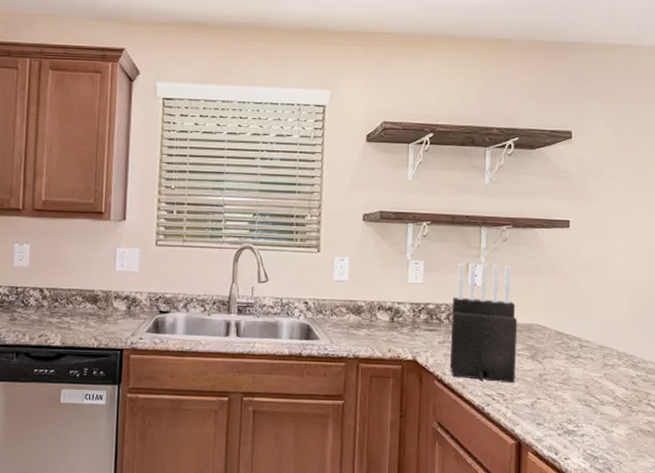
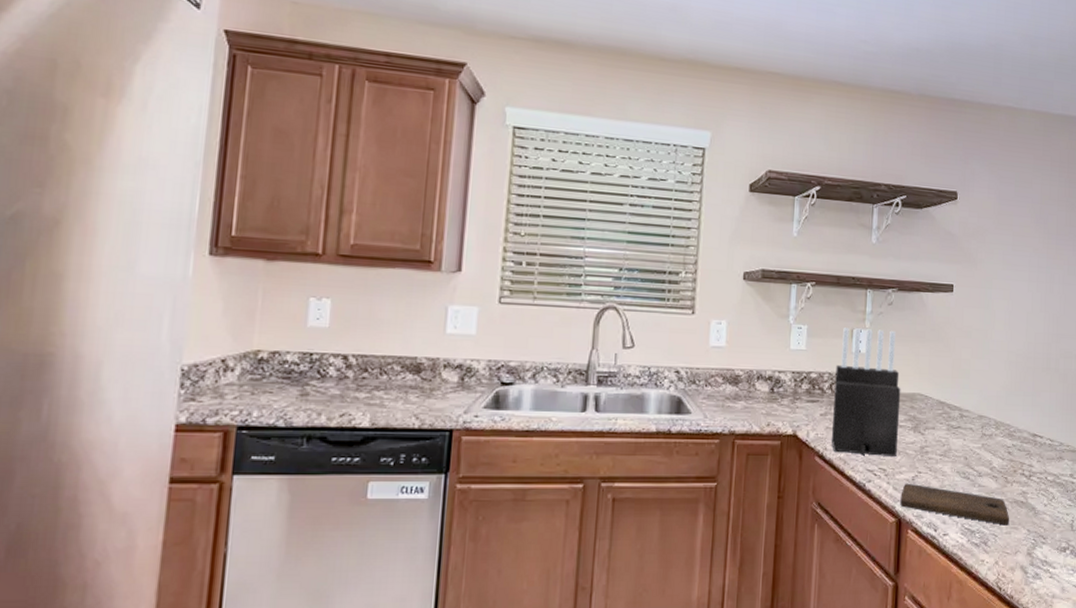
cutting board: none [519,408,636,453] -> present [900,483,1010,526]

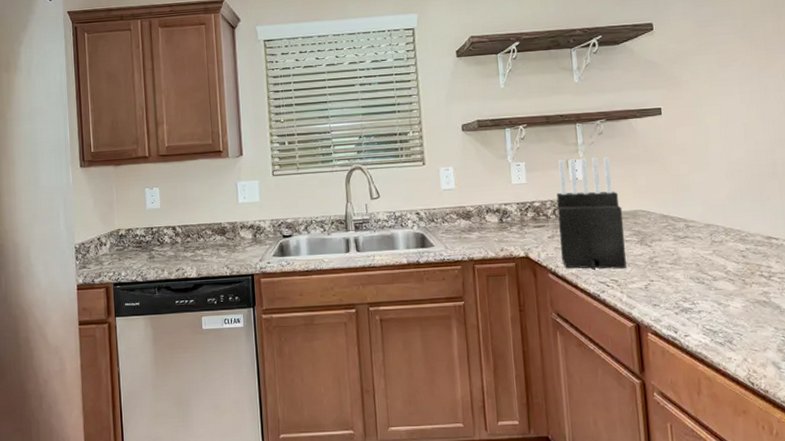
cutting board: present [900,483,1010,526] -> none [636,291,754,325]

